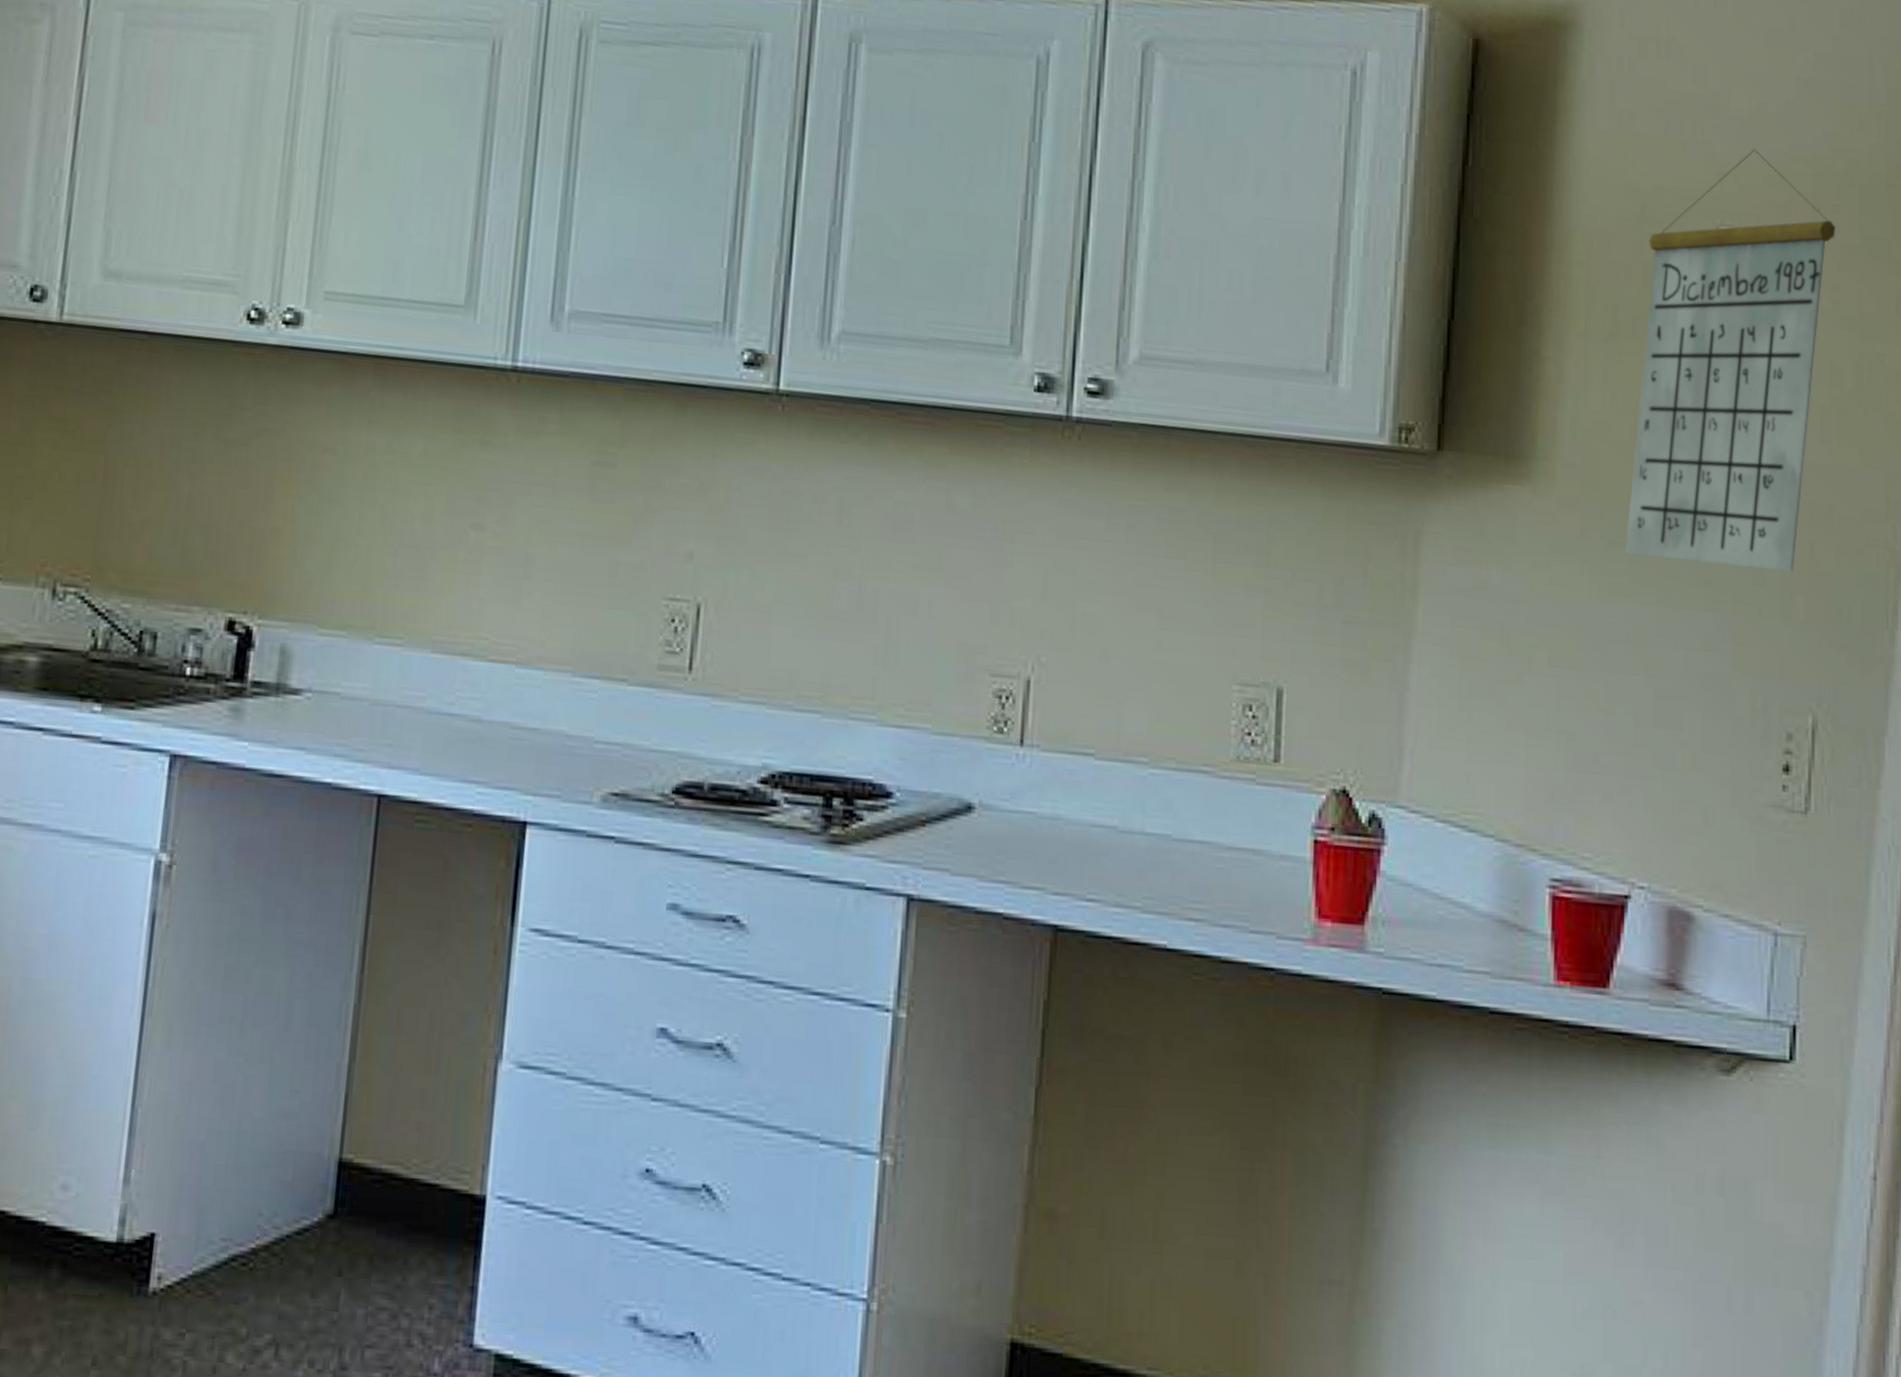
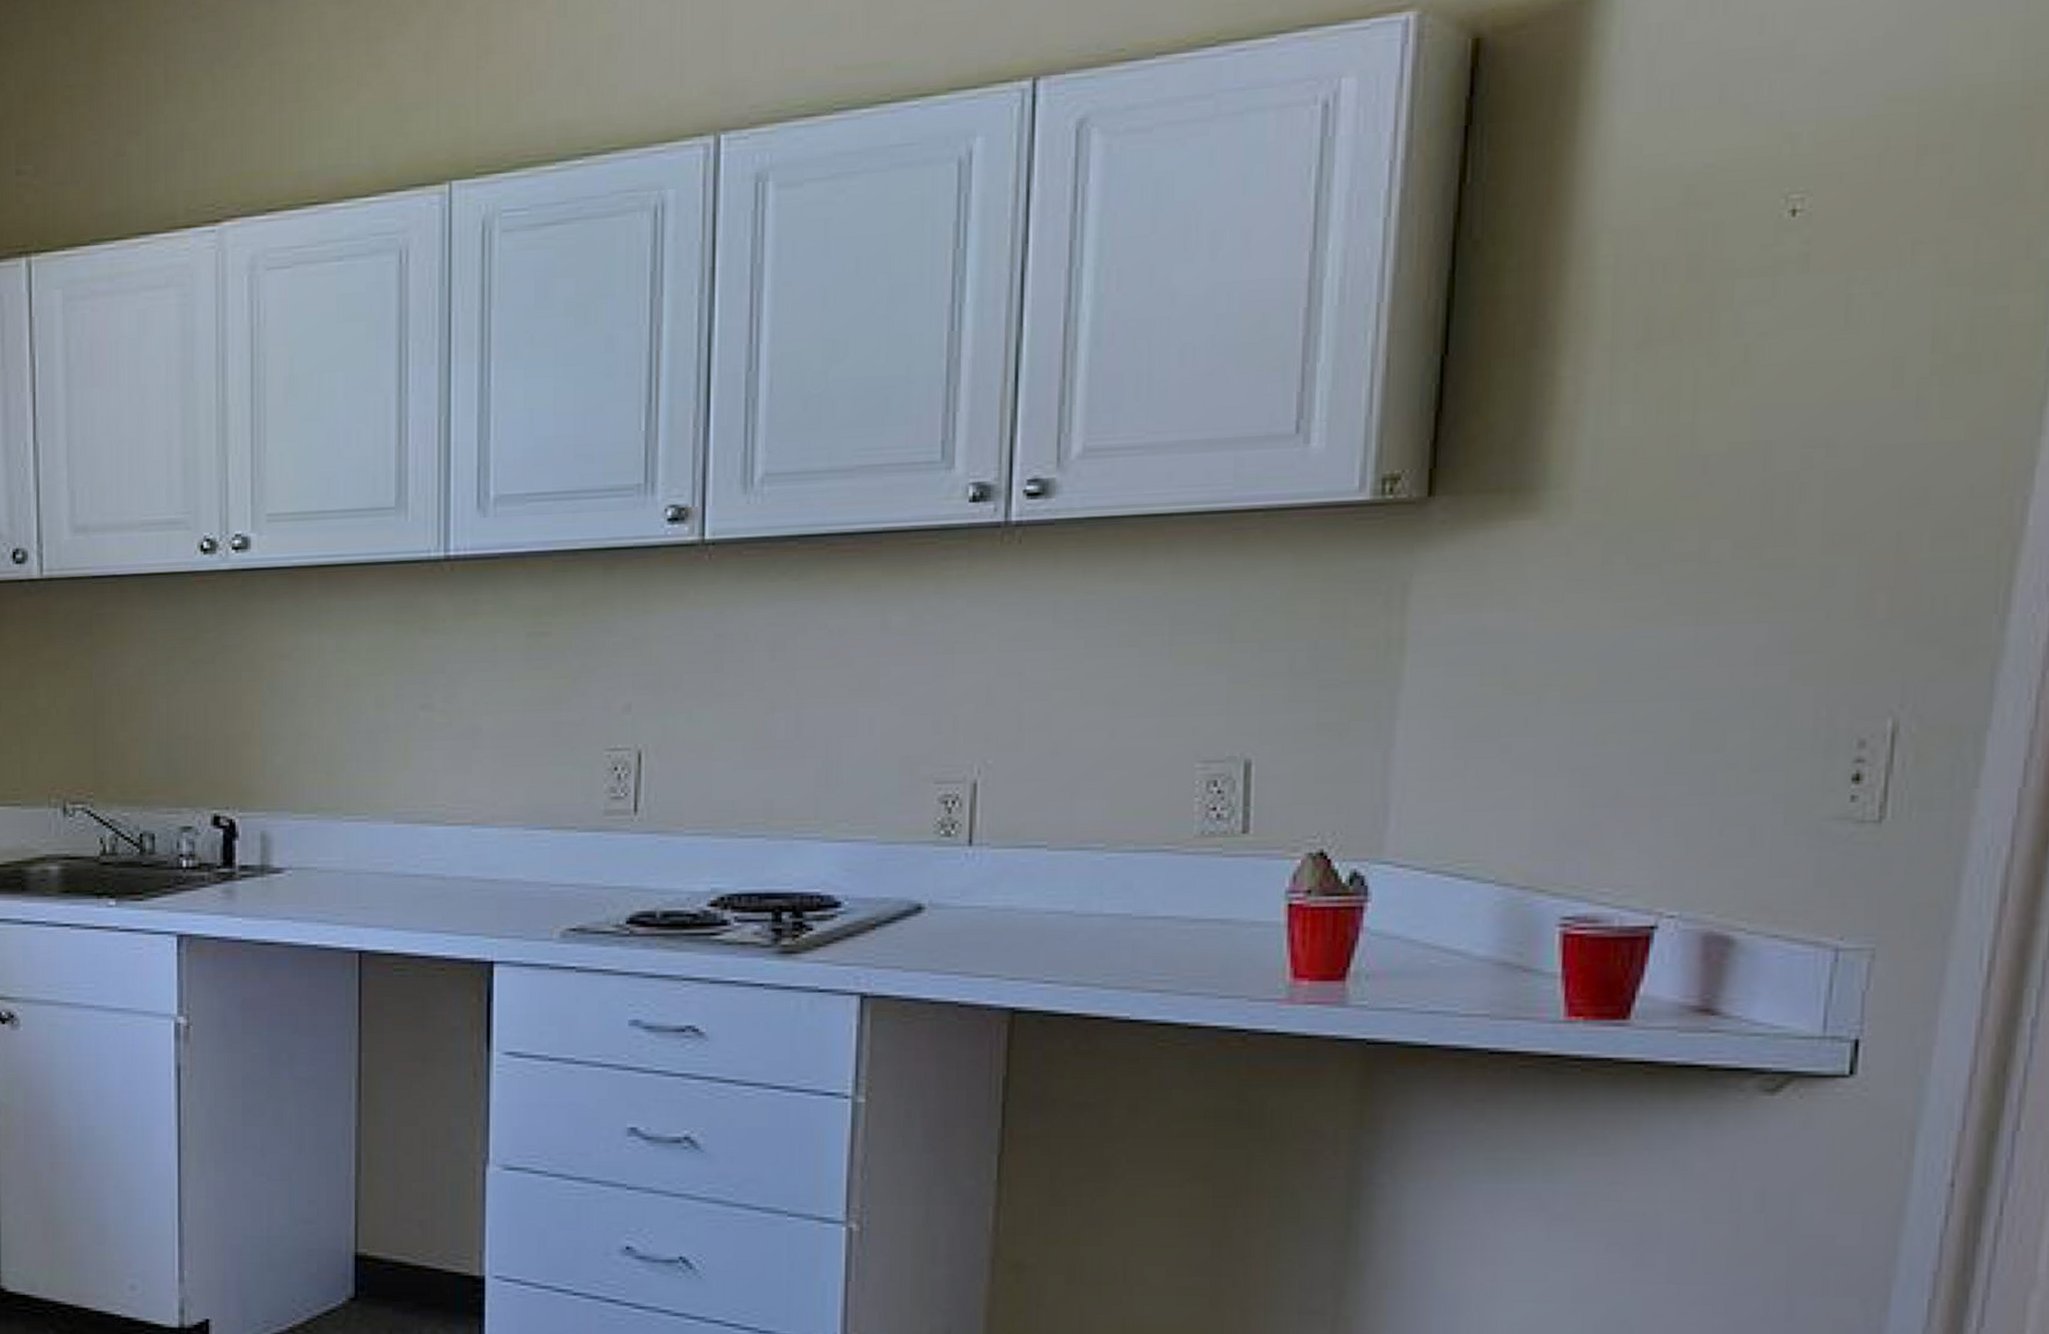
calendar: present [1624,148,1836,571] -> none [1657,97,1947,574]

